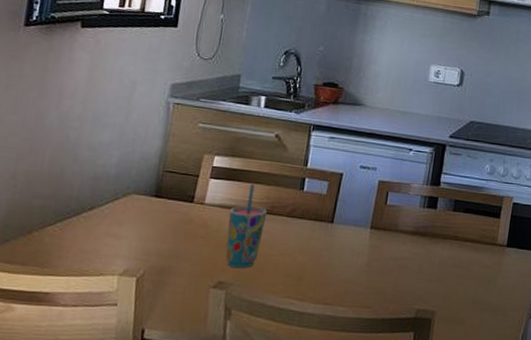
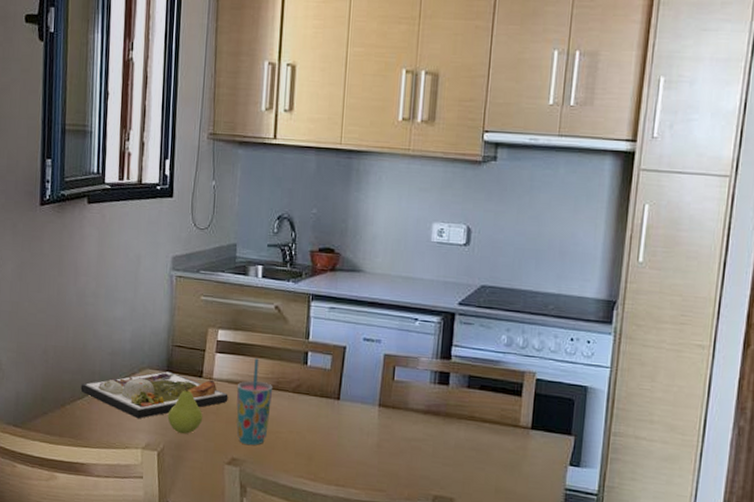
dinner plate: none [52,196,220,245] -> present [80,371,229,419]
fruit: none [151,208,191,259] -> present [167,383,203,434]

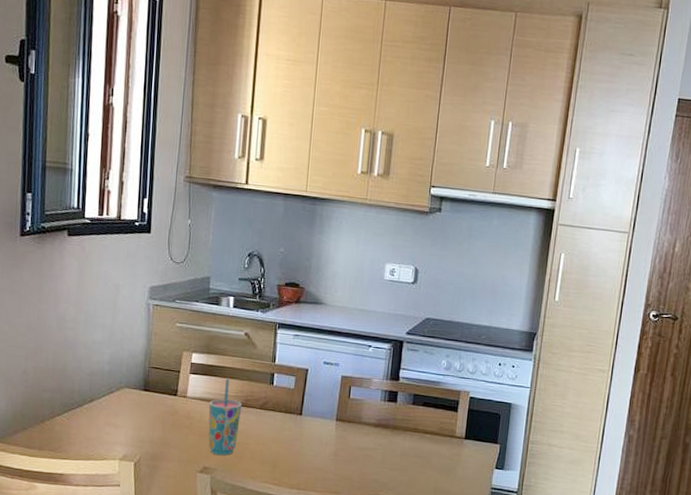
dinner plate: present [80,371,229,419] -> none [60,390,201,434]
fruit: present [167,383,203,434] -> none [144,401,178,446]

